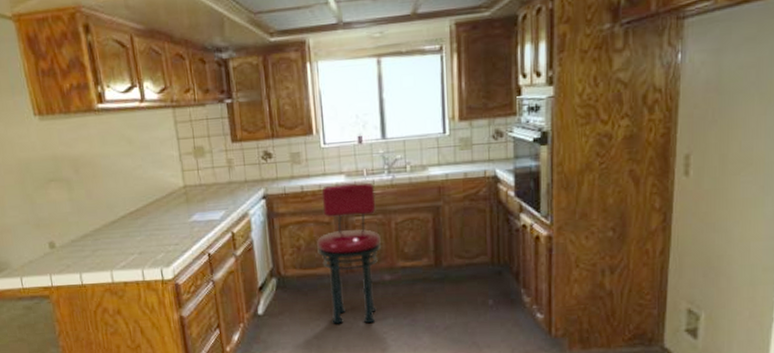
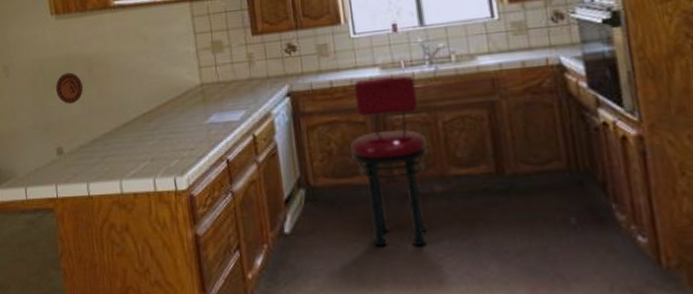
decorative plate: none [44,172,72,202] -> present [56,72,84,104]

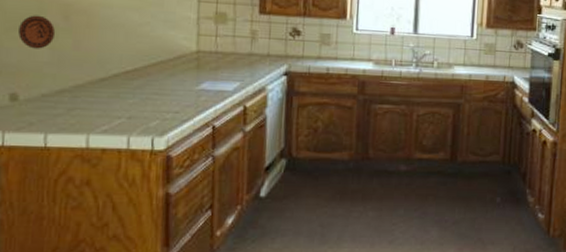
stool: present [351,75,429,247] -> none [335,70,402,213]

